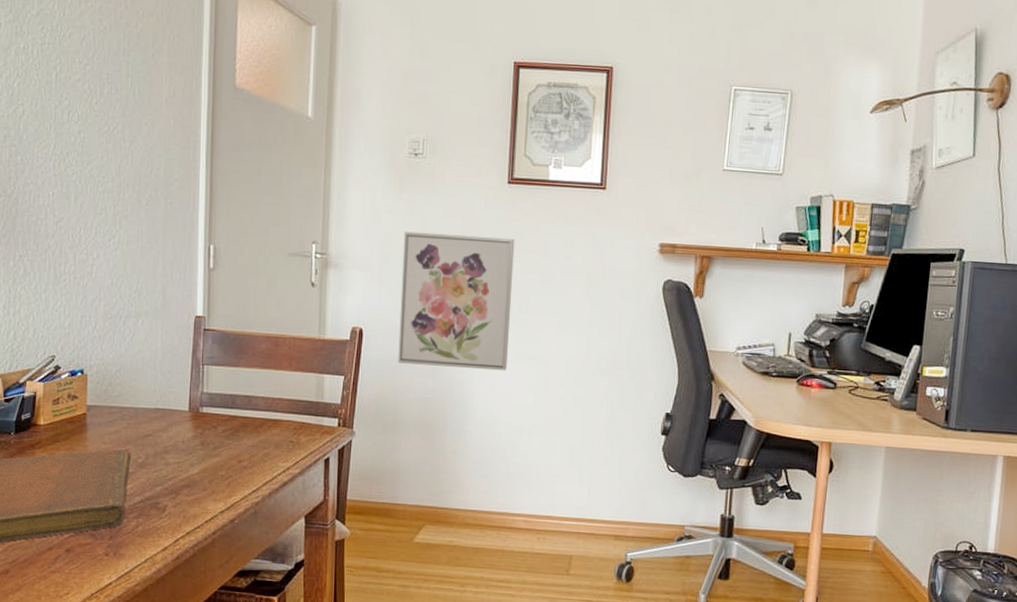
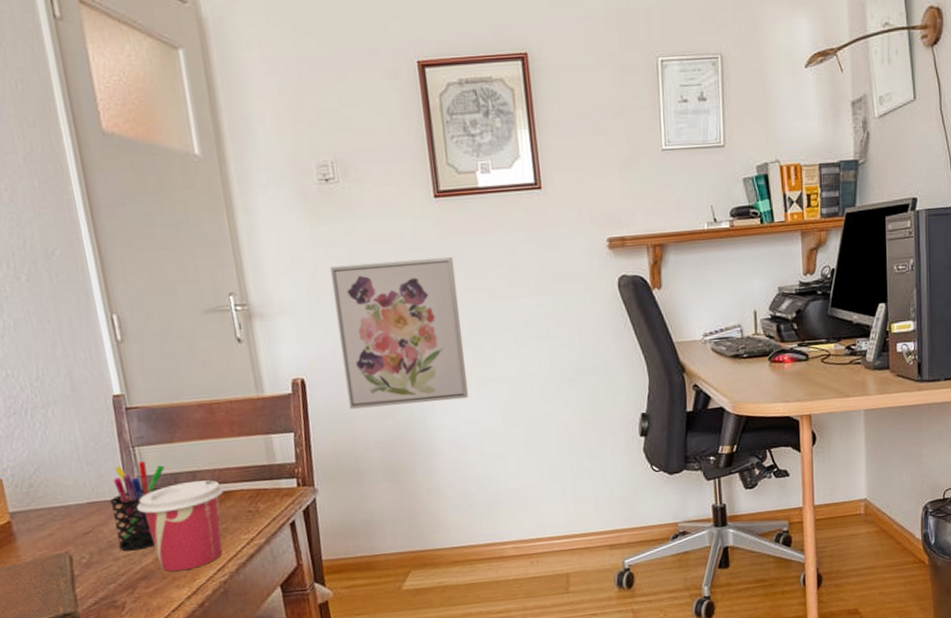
pen holder: none [172,379,226,460] -> present [109,461,165,551]
cup: none [195,405,273,486] -> present [137,480,224,572]

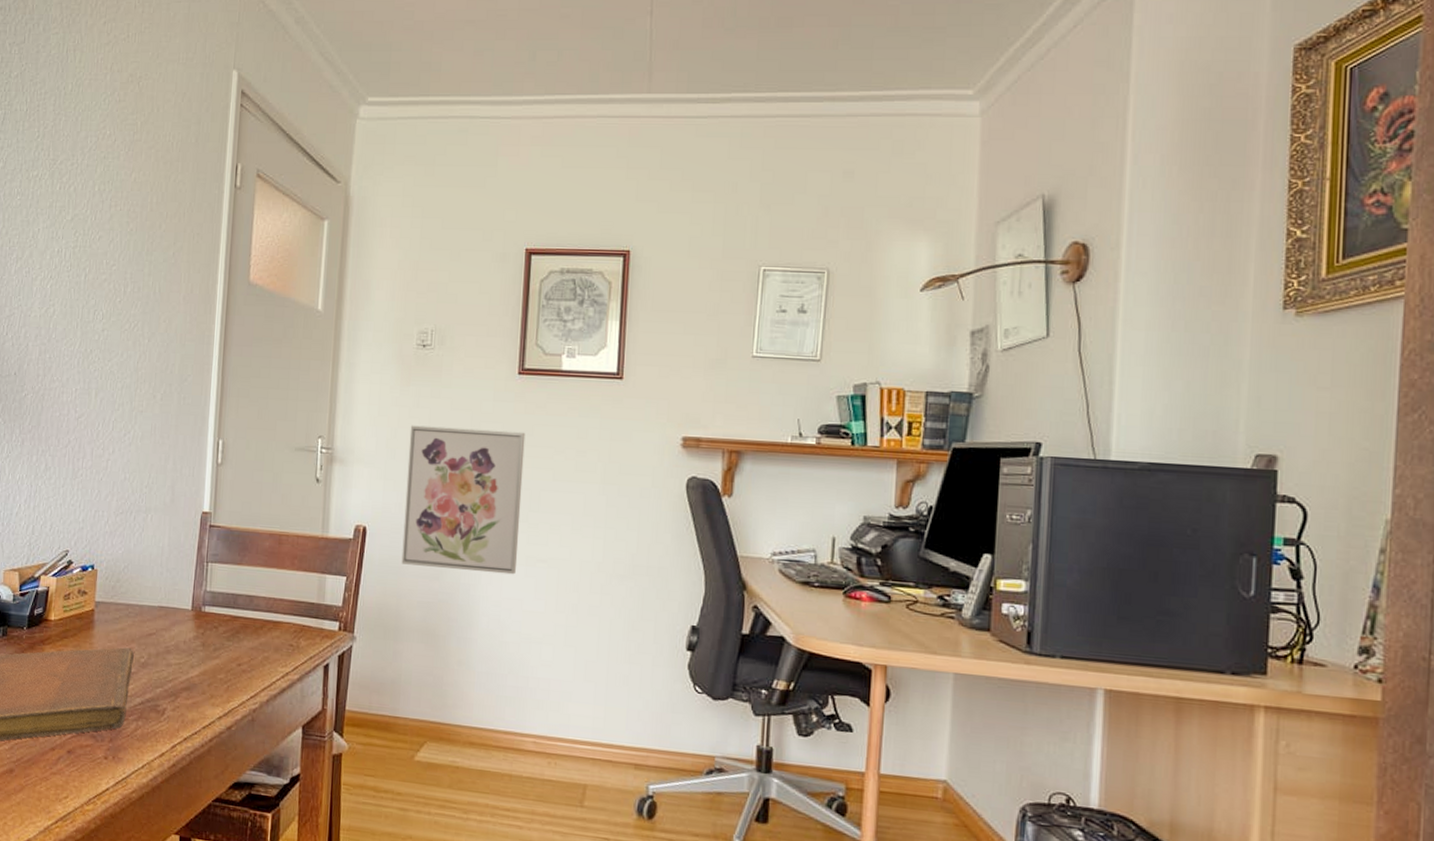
pen holder: present [109,461,165,551] -> none [173,577,229,661]
cup: present [137,480,224,572] -> none [197,604,273,690]

